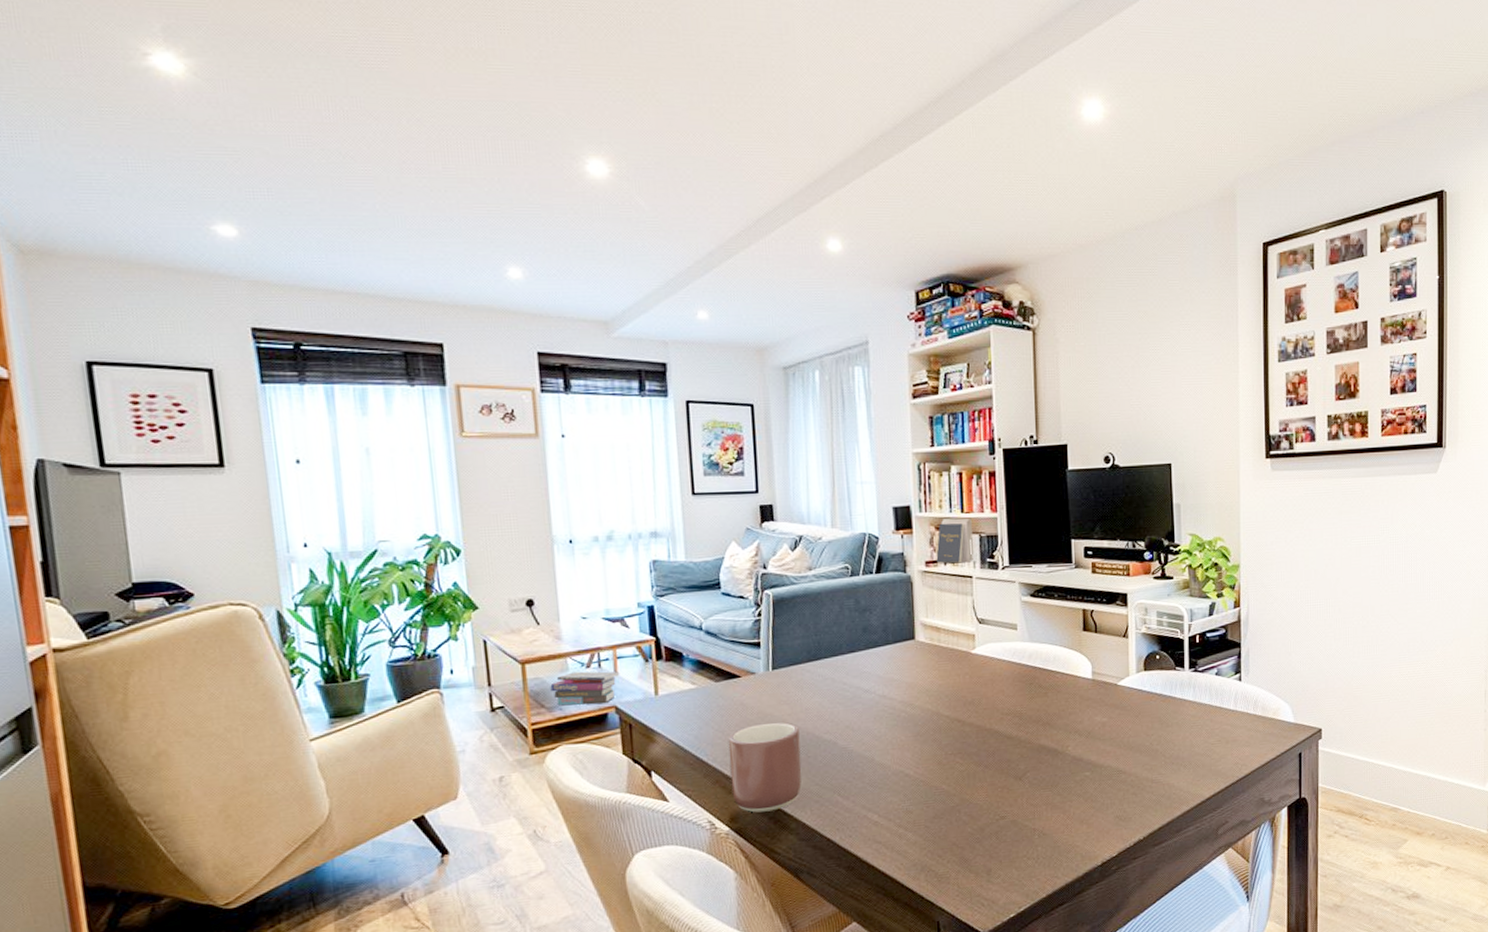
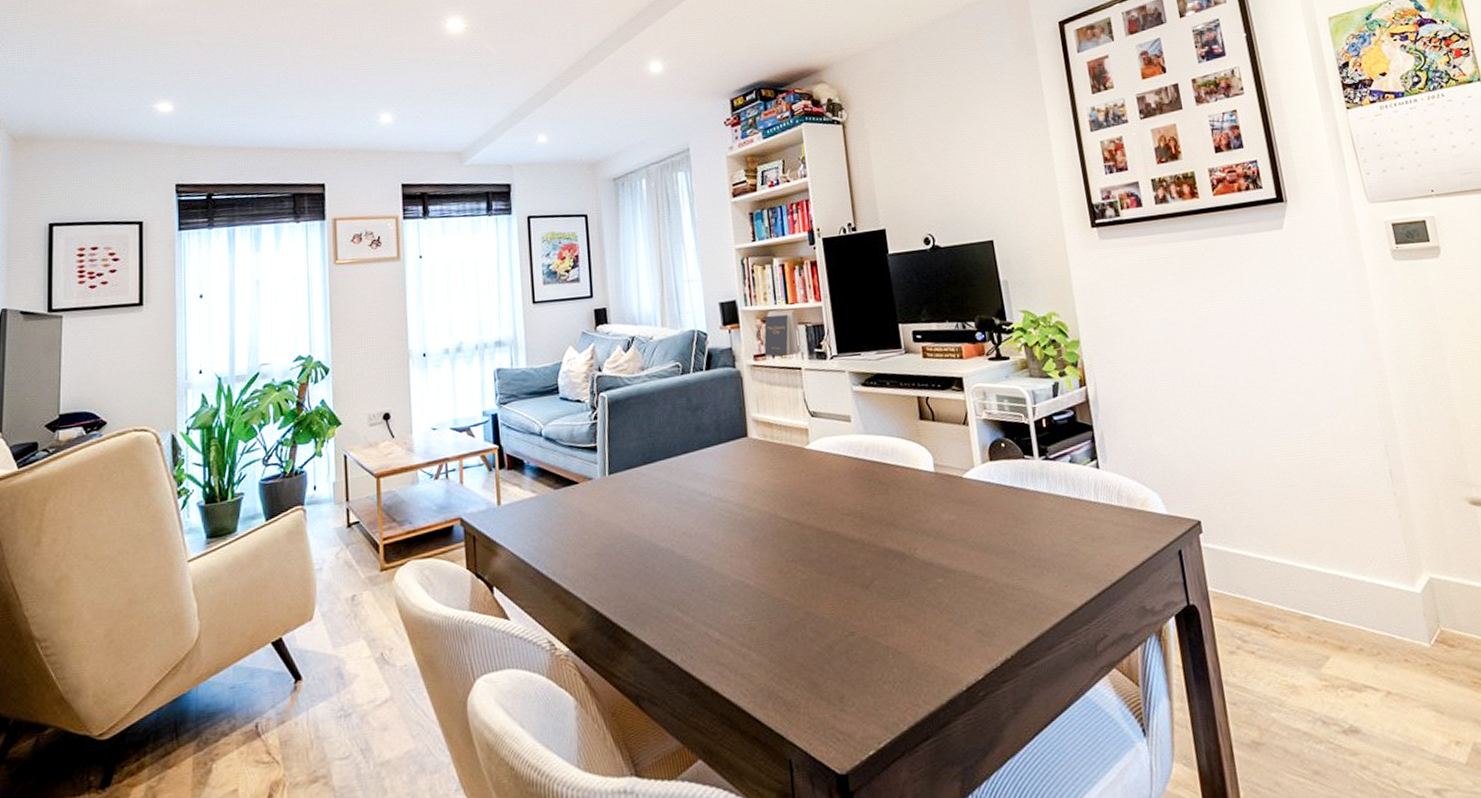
books: present [550,671,620,706] -> none [401,482,466,519]
mug: present [728,722,802,813] -> none [567,530,640,632]

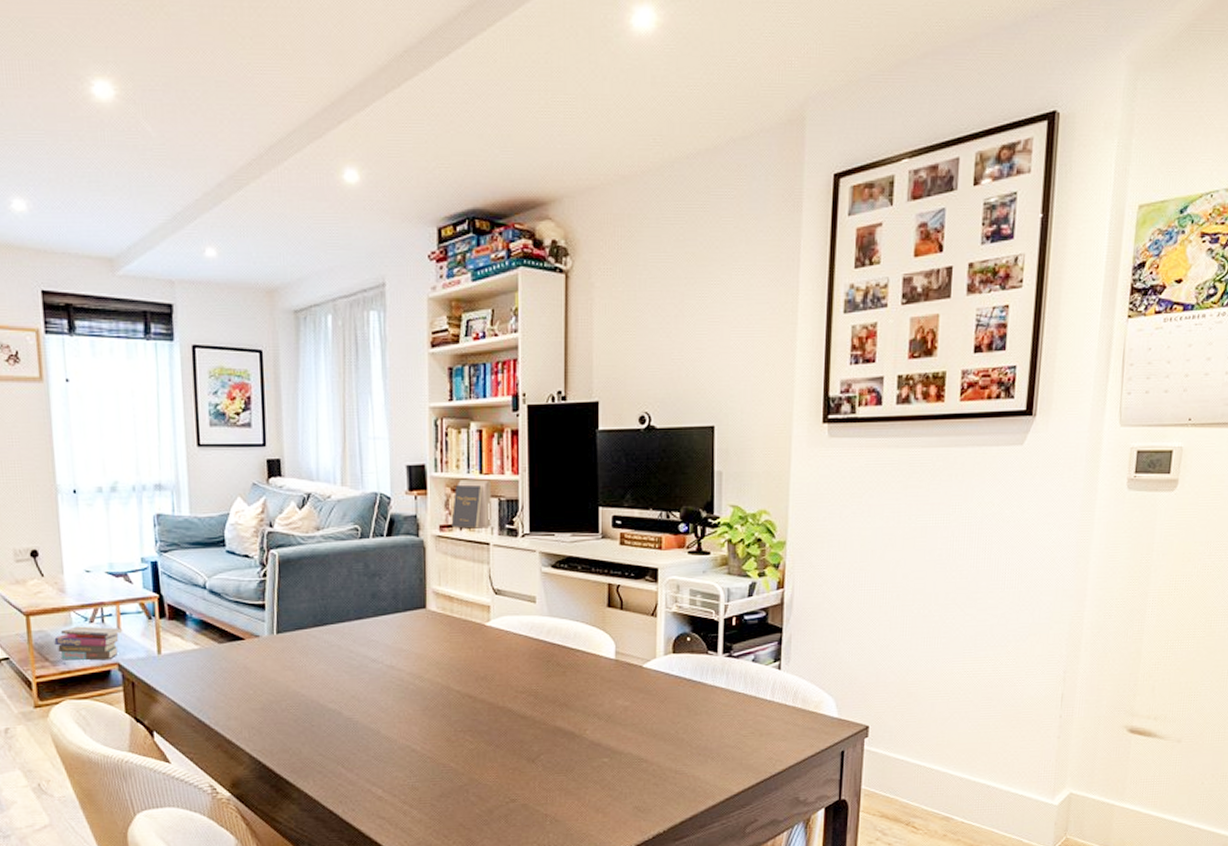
books: none [401,482,466,519] -> present [54,626,123,661]

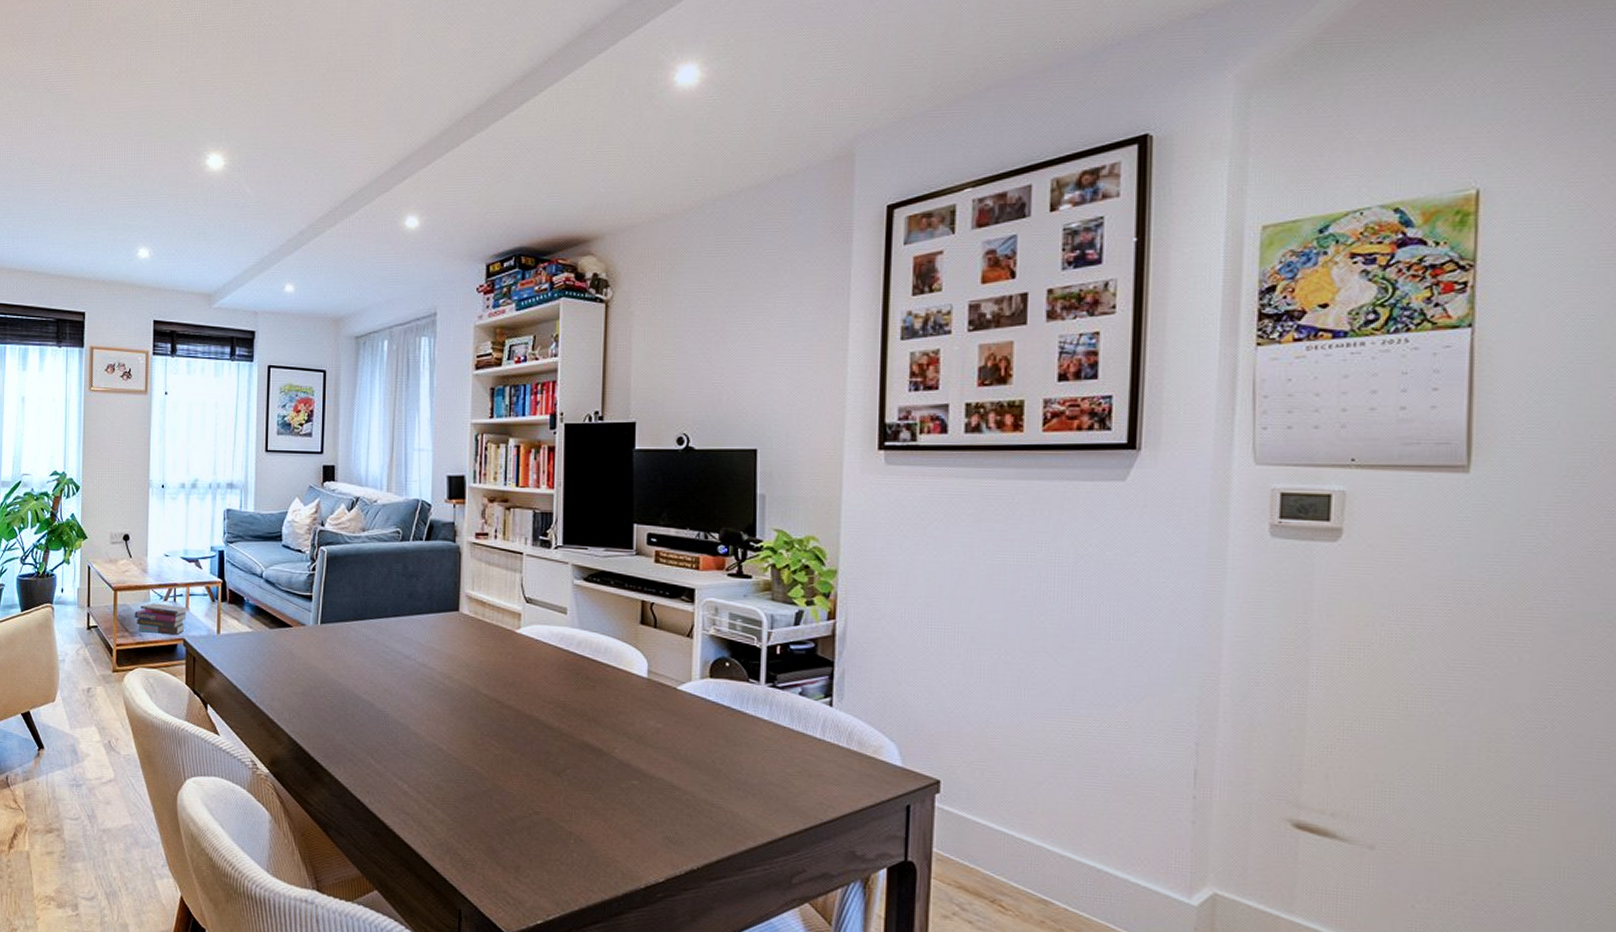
books: present [451,479,491,529] -> none [487,491,526,538]

